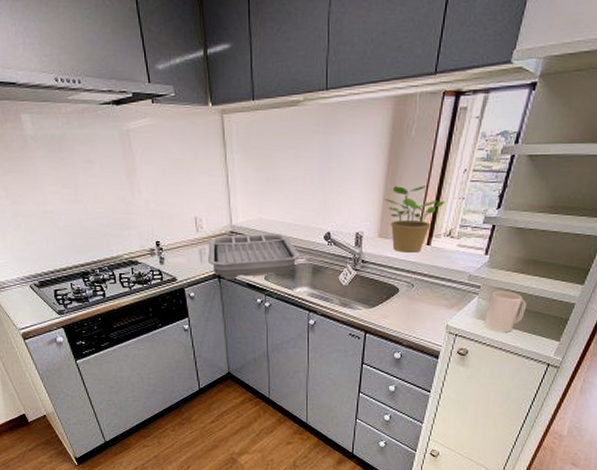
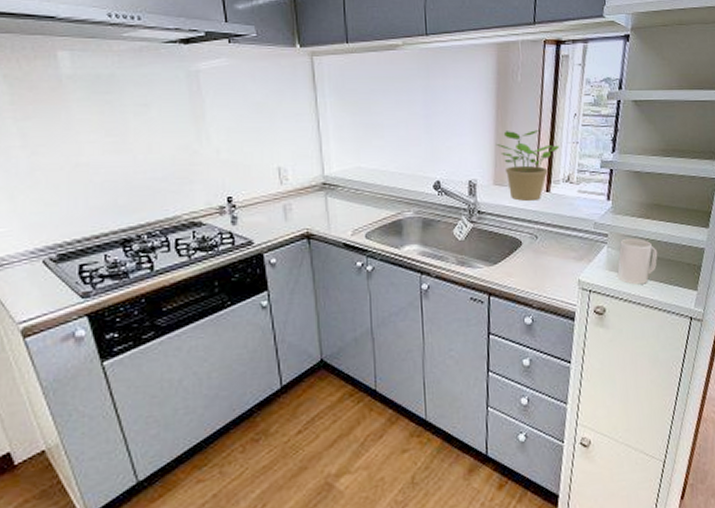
dish rack: present [208,233,300,280] -> none [294,183,407,241]

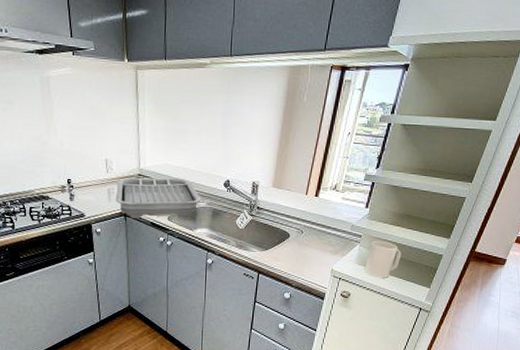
dish rack: none [294,183,407,241] -> present [116,177,201,219]
potted plant: present [495,130,560,202] -> none [278,143,332,204]

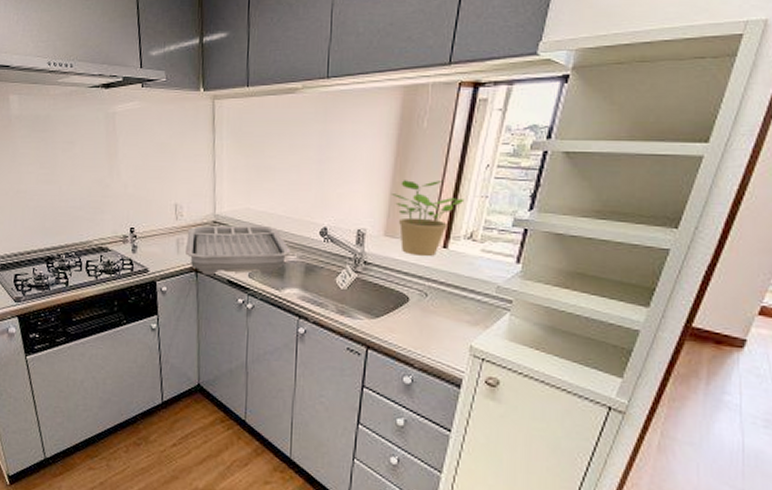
potted plant: none [278,143,332,204] -> present [391,180,465,257]
mug: present [364,240,402,278] -> none [519,307,575,361]

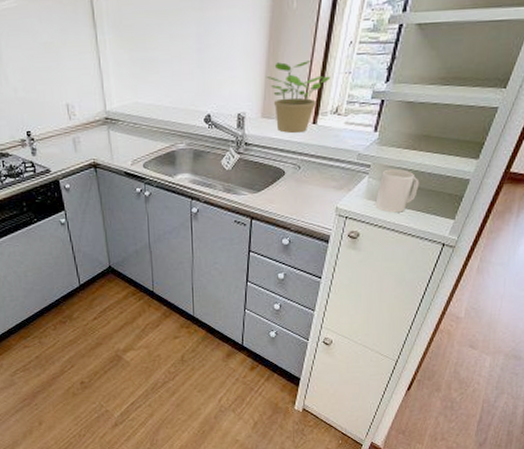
dish rack: present [186,225,291,275] -> none [81,117,179,169]
mug: none [519,307,575,361] -> present [375,168,420,213]

